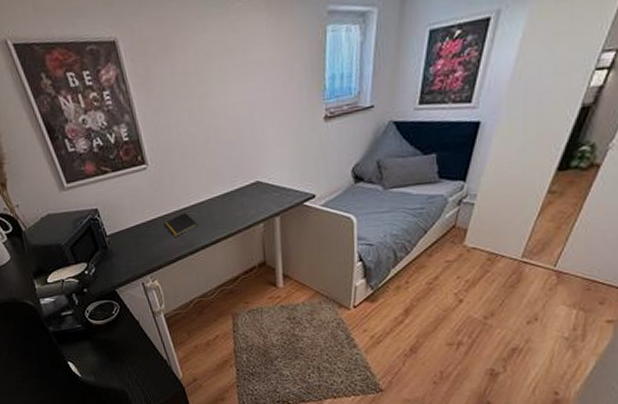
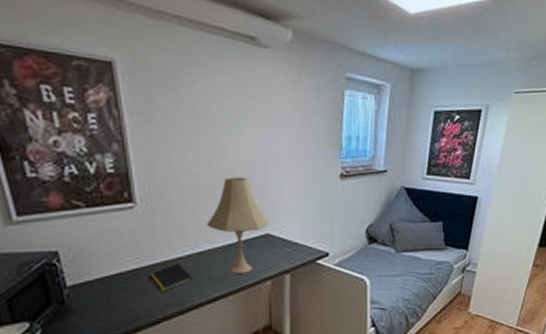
desk lamp: none [204,130,259,219] -> present [206,177,269,274]

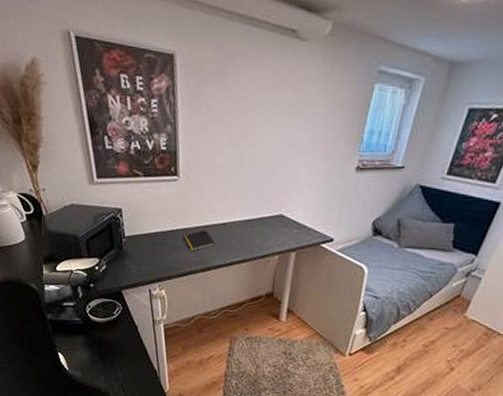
desk lamp: present [206,177,269,274] -> none [231,161,284,246]

